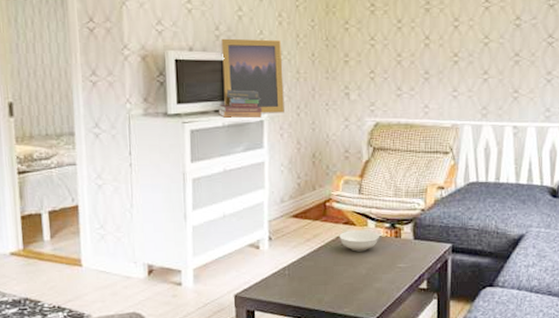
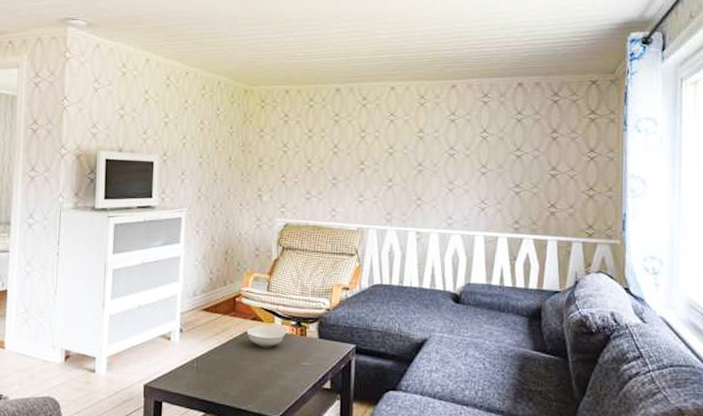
books: present [218,90,263,119] -> none [141,188,181,215]
picture frame: present [221,38,284,113] -> none [147,141,202,211]

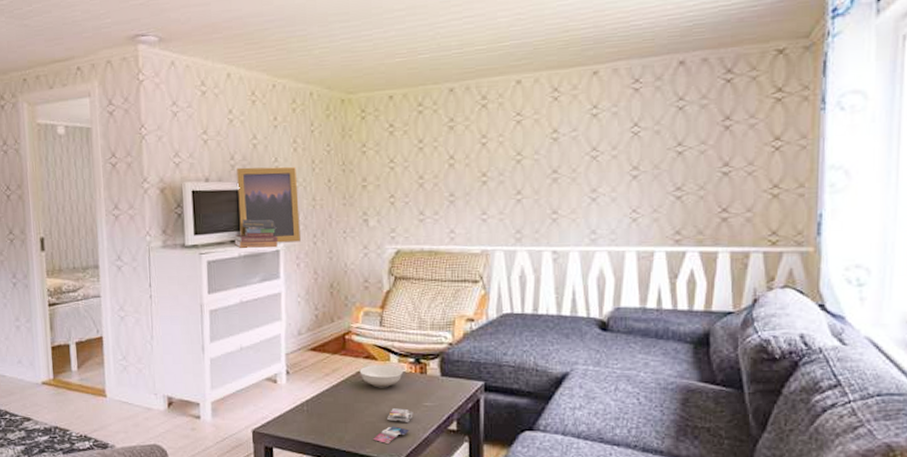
books: none [141,188,181,215] -> present [234,219,279,248]
picture frame: none [147,141,202,211] -> present [236,166,301,243]
magazine: none [255,367,293,400] -> present [372,408,413,443]

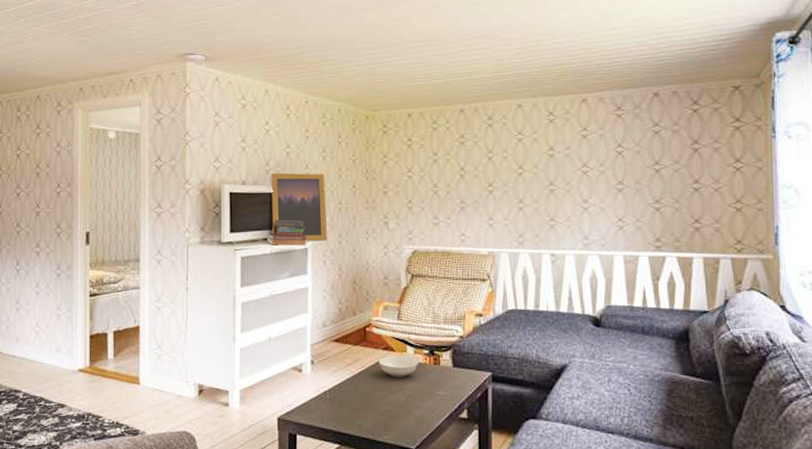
magazine: present [372,408,413,443] -> none [390,397,428,431]

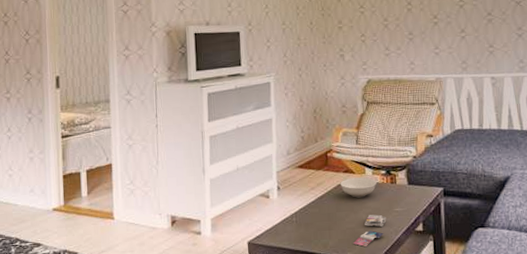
books: present [267,219,307,246] -> none [231,56,269,81]
picture frame: present [271,172,327,241] -> none [233,12,288,76]
magazine: none [390,397,428,431] -> present [353,214,387,247]

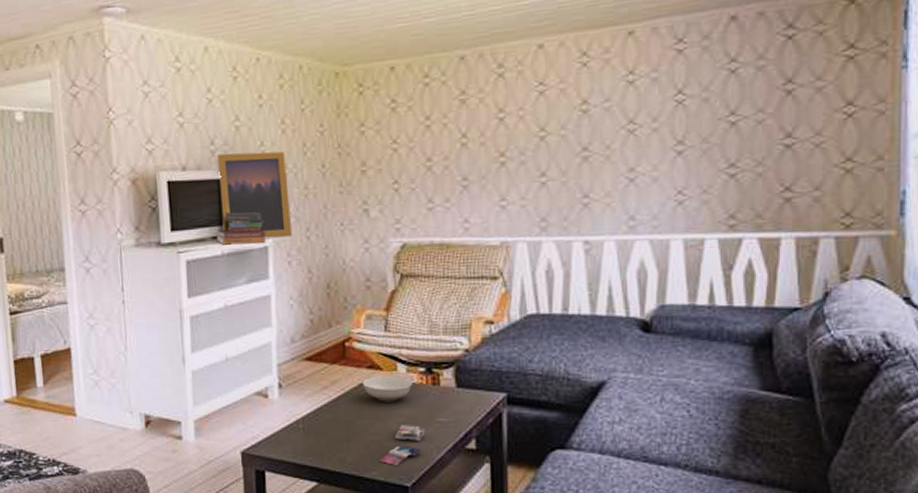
books: none [231,56,269,81] -> present [216,211,267,245]
picture frame: none [233,12,288,76] -> present [217,151,292,238]

